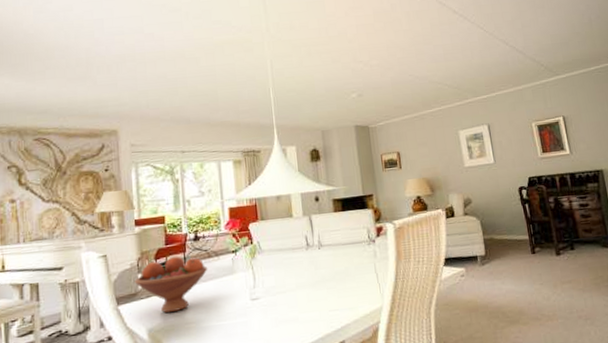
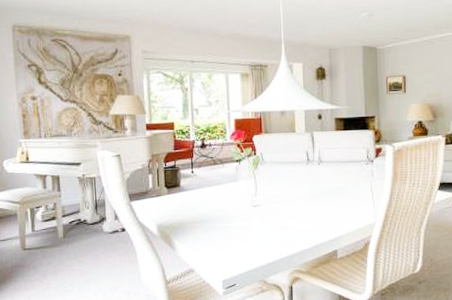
fruit bowl: present [134,256,208,313] -> none [146,161,213,212]

